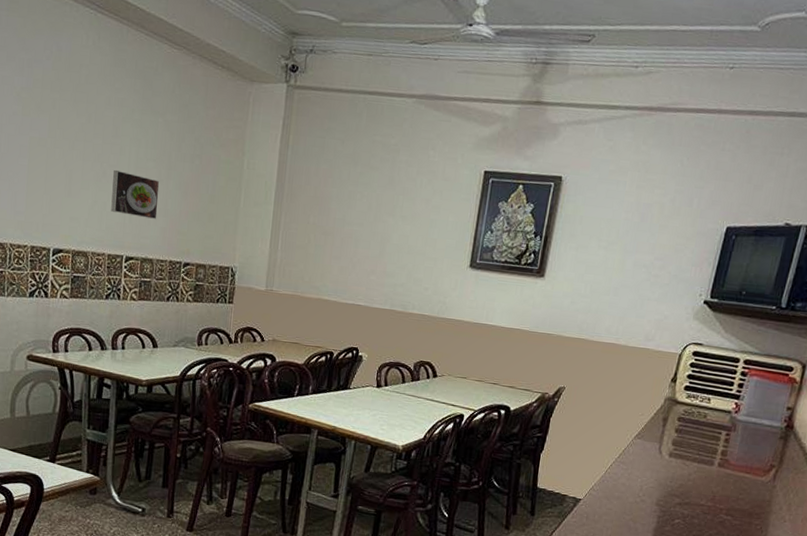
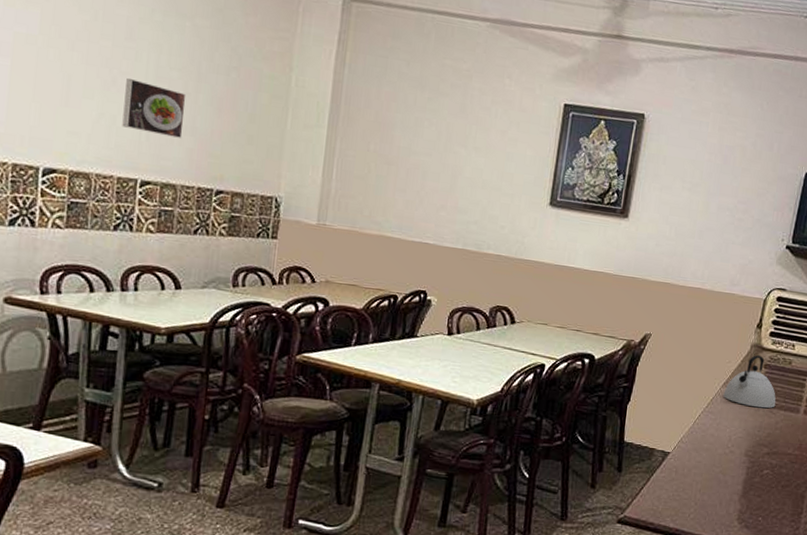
kettle: none [635,408,690,460] -> present [723,355,776,409]

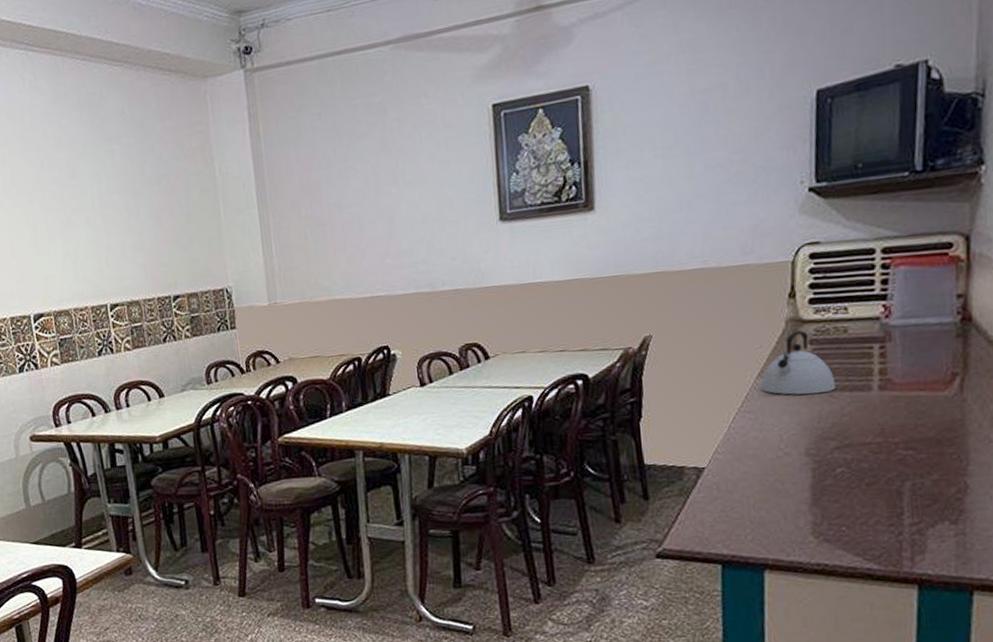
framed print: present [122,77,186,138] -> none [79,212,135,260]

